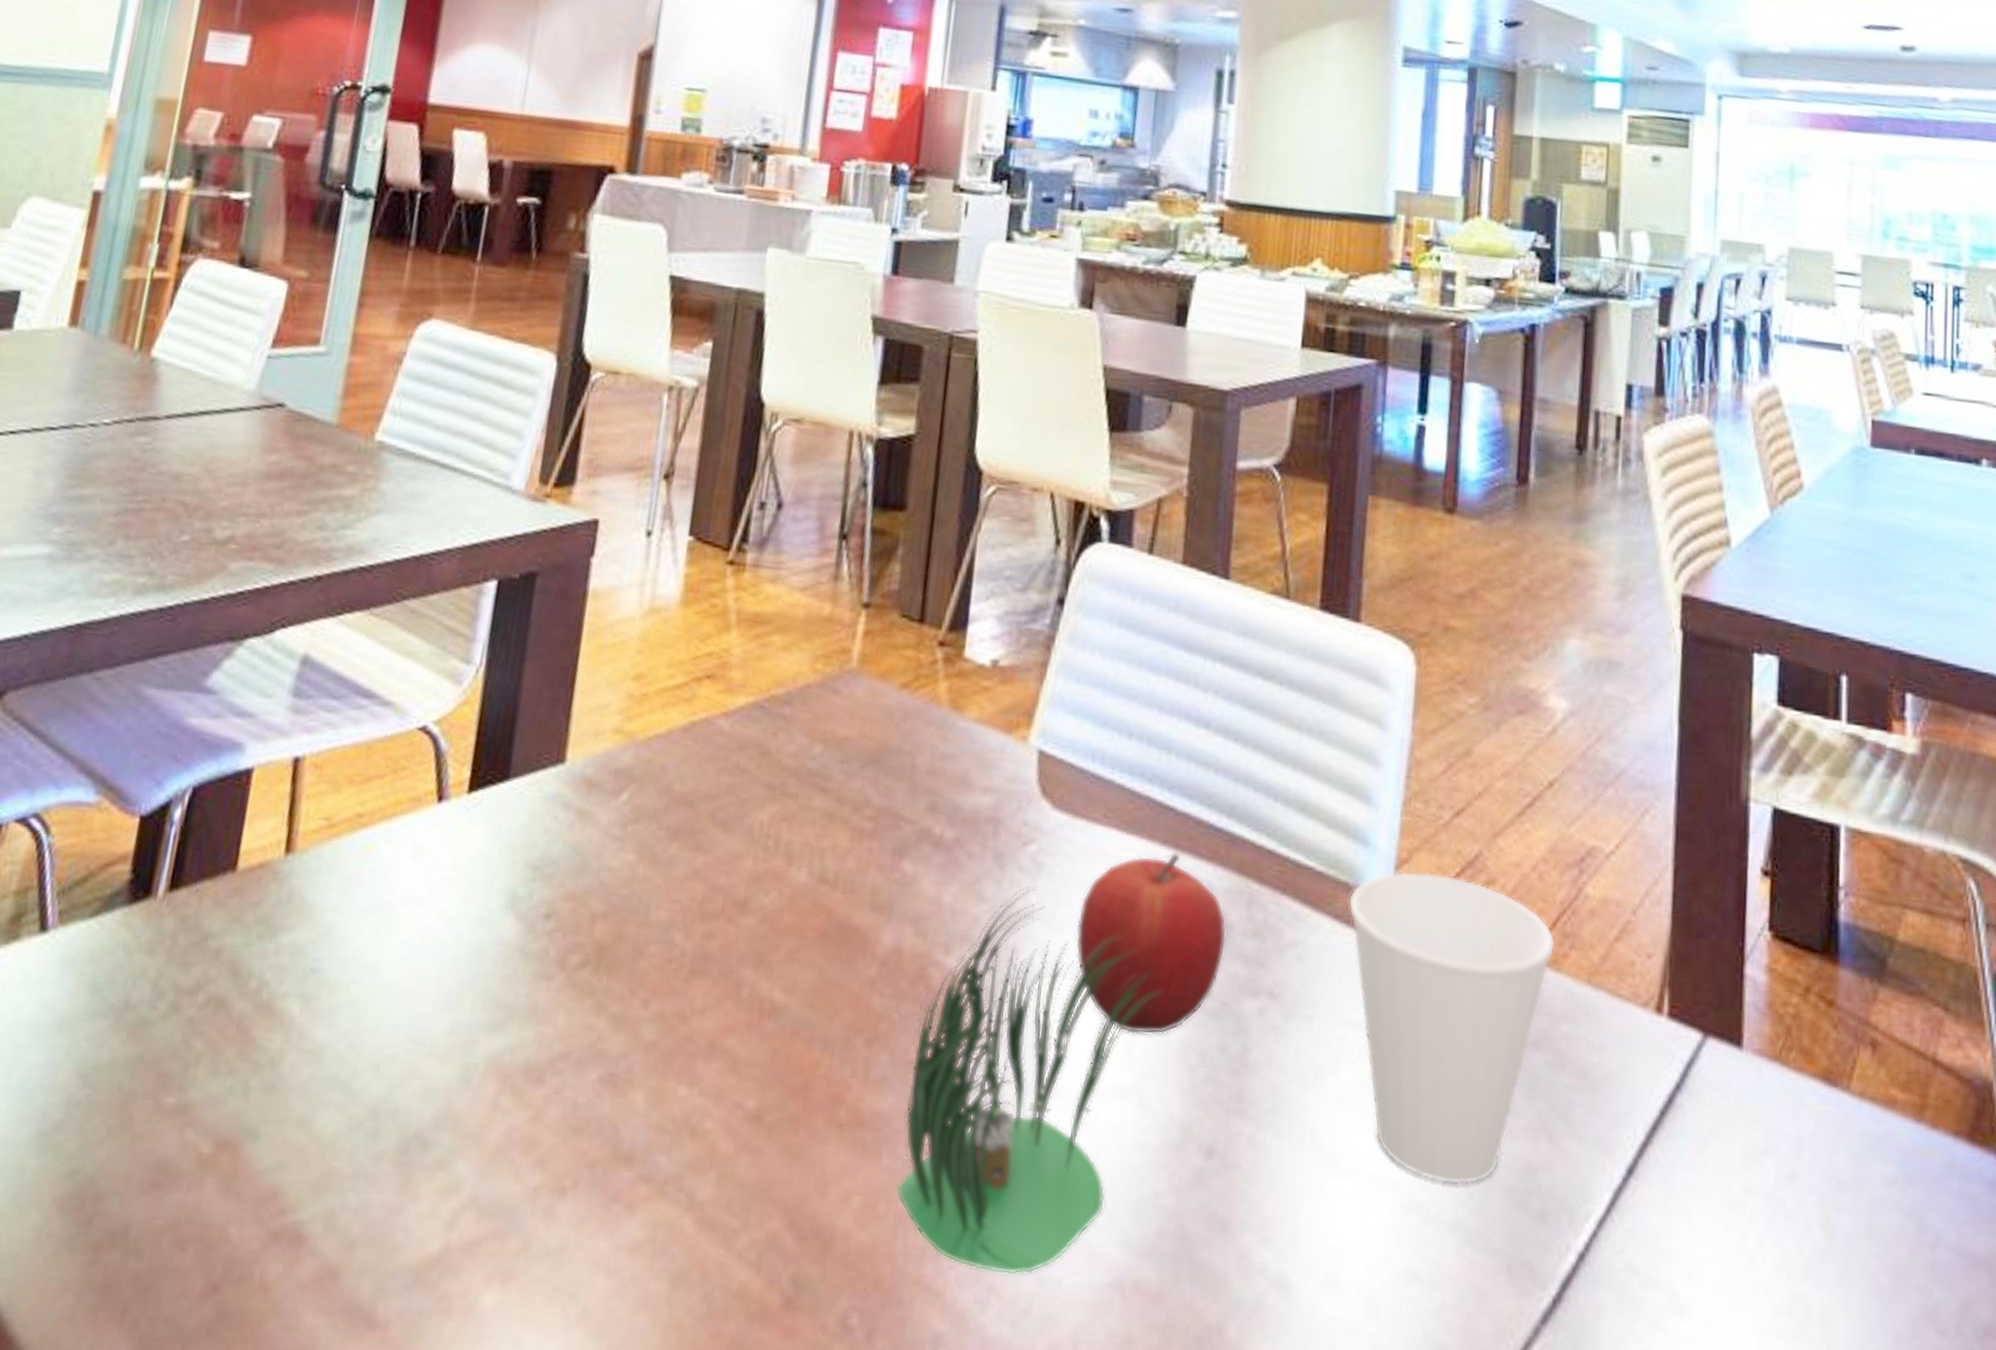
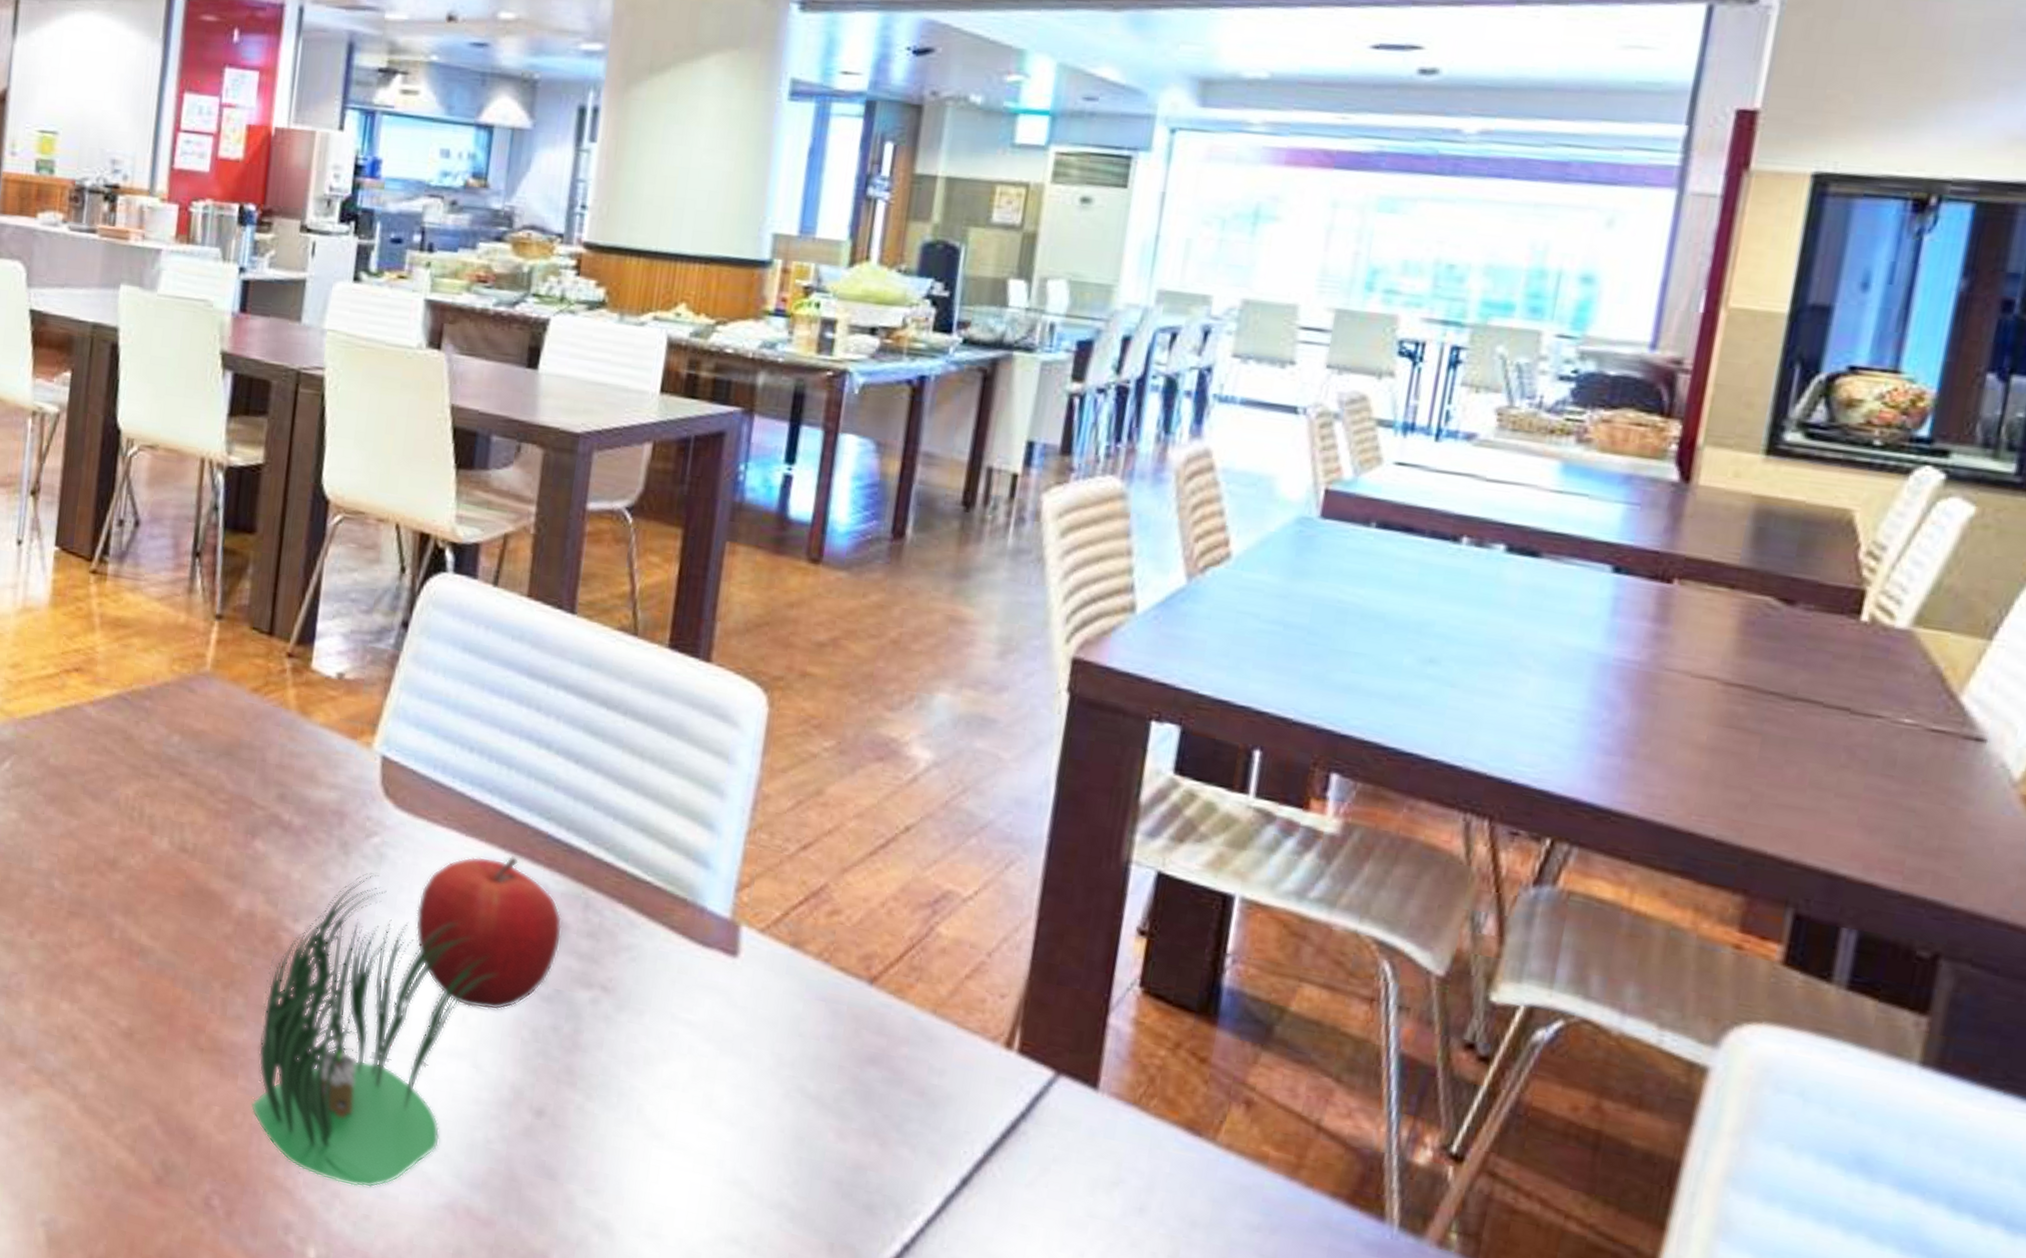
cup: present [1348,871,1556,1185] -> none [685,894,901,1172]

